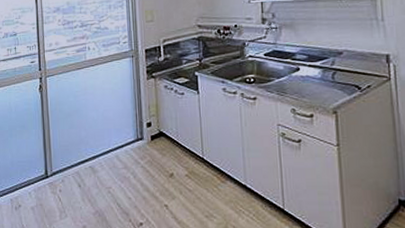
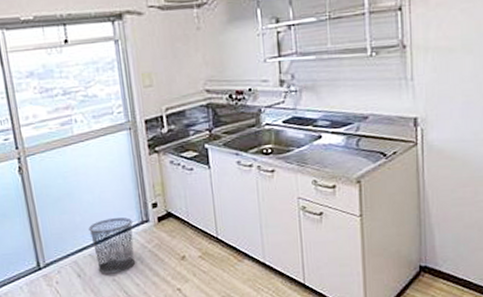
waste bin: none [91,134,129,186] -> present [88,217,136,274]

